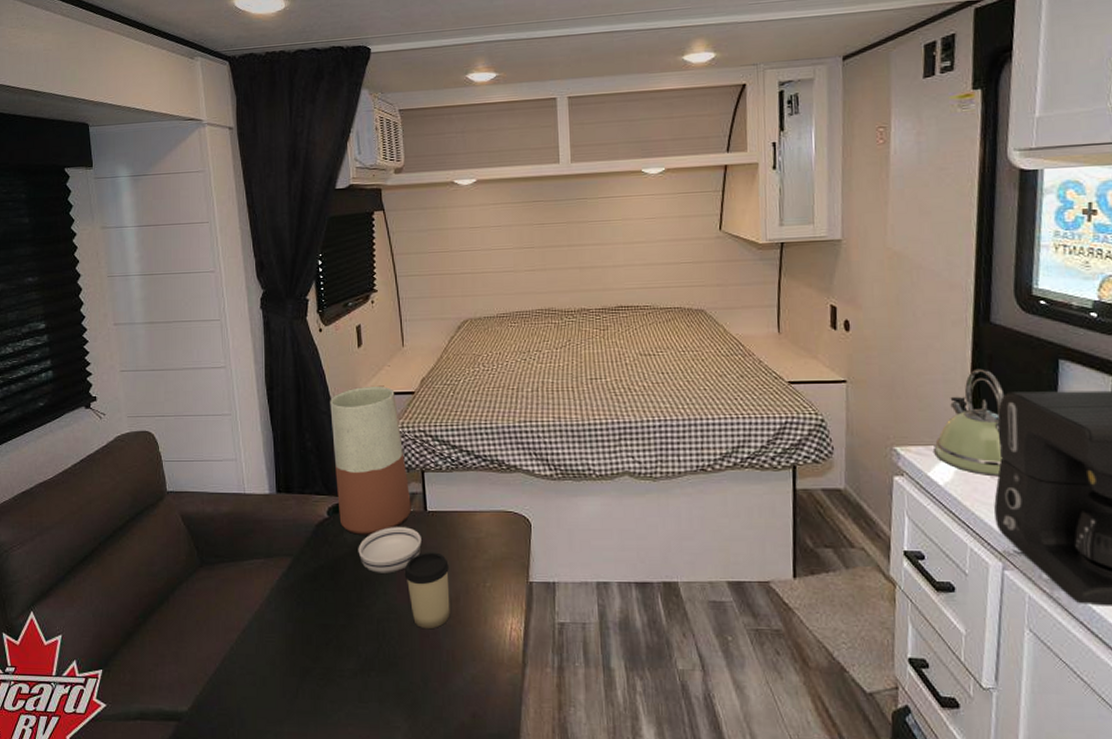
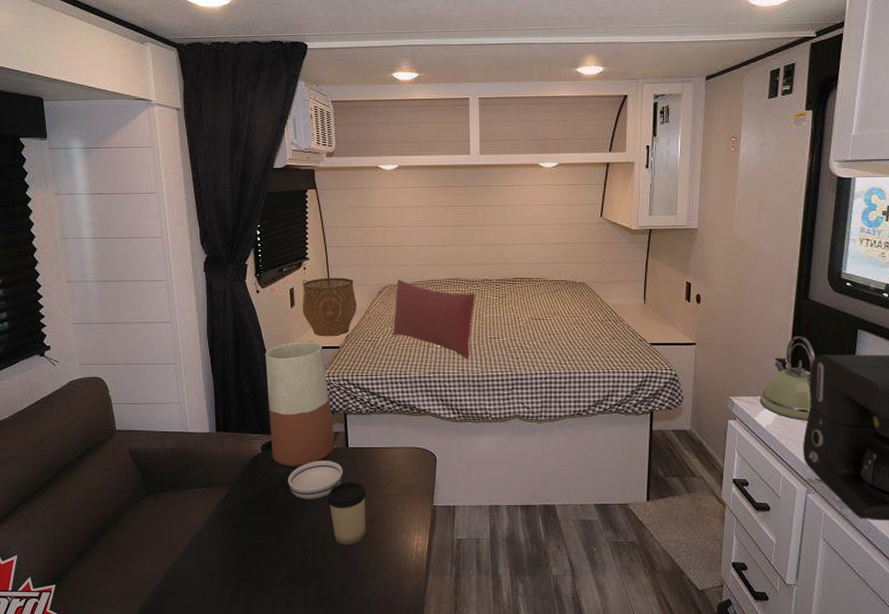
basket: none [370,311,434,381] -> present [302,277,358,337]
pillow: none [474,311,572,404] -> present [392,279,476,359]

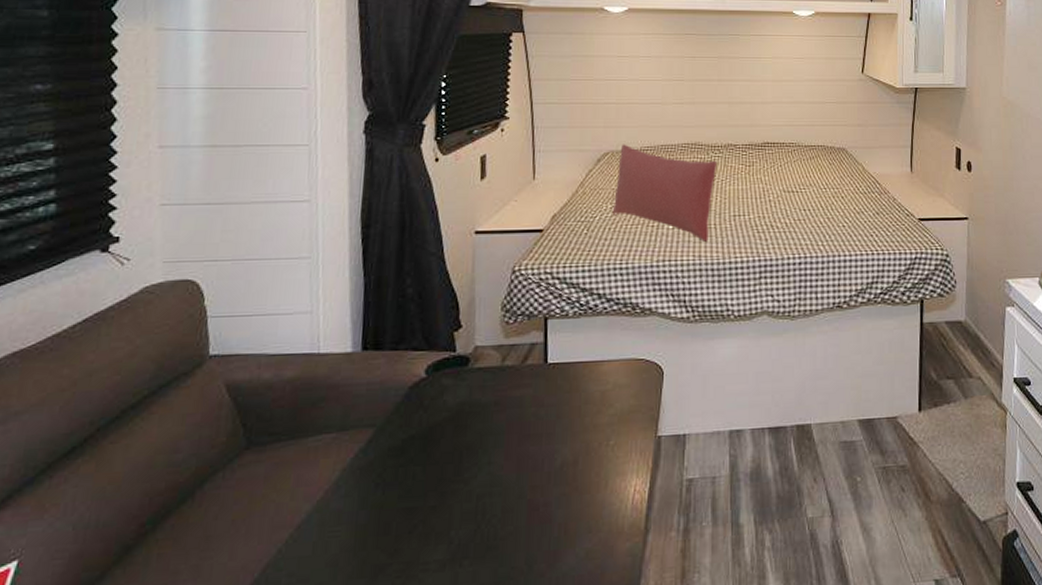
vase: present [265,340,335,467] -> none [440,223,530,396]
bowl: present [288,461,343,500] -> none [460,383,539,440]
basket: present [302,277,358,337] -> none [495,141,569,218]
cup: present [327,482,366,546] -> none [514,410,568,502]

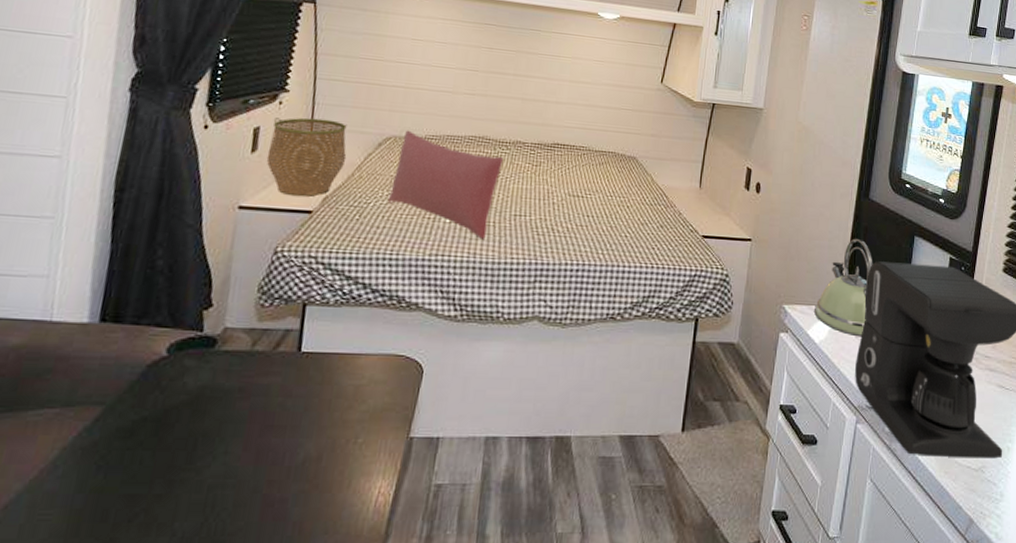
basket: none [495,141,569,218] -> present [266,117,347,197]

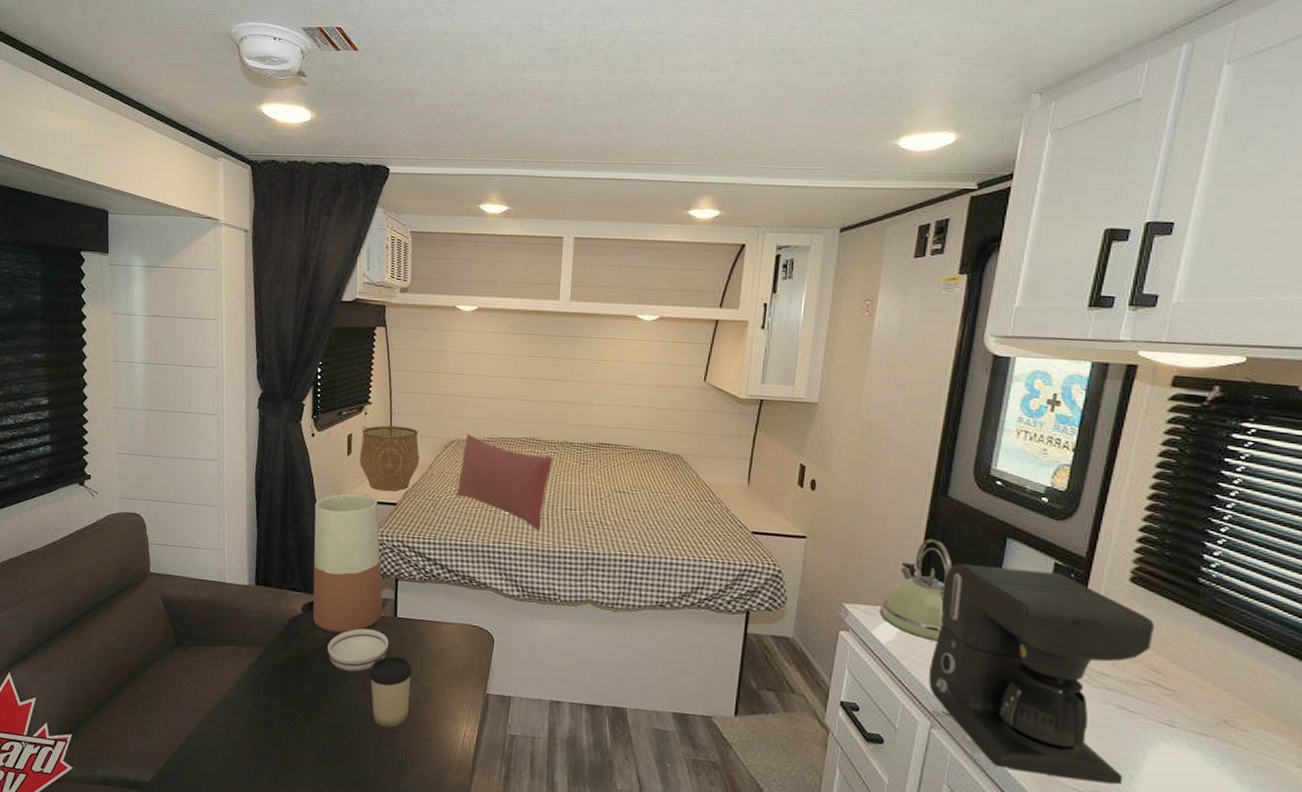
vase: none [182,199,288,379] -> present [312,493,383,634]
bowl: none [199,370,288,428] -> present [327,628,389,672]
cup: none [256,401,316,497] -> present [369,655,412,729]

